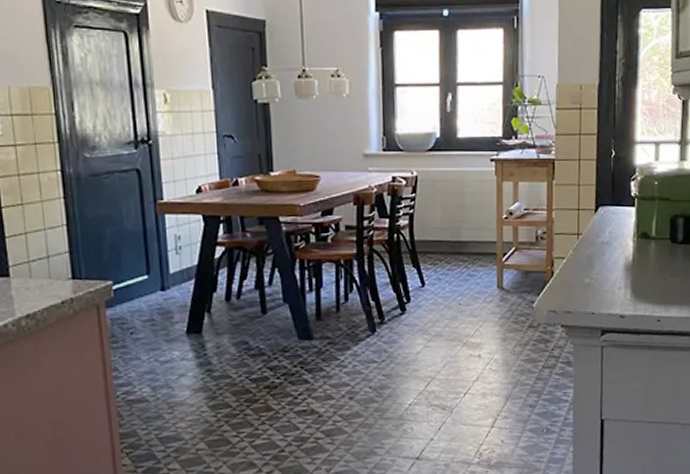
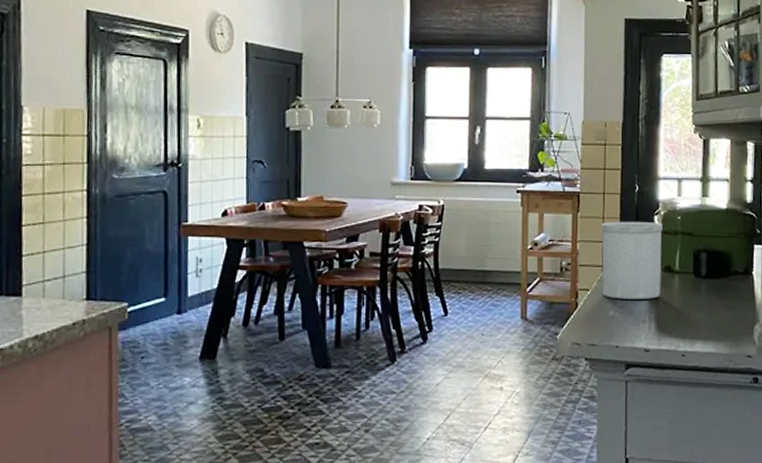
utensil holder: none [577,187,639,267] -> present [601,221,663,299]

